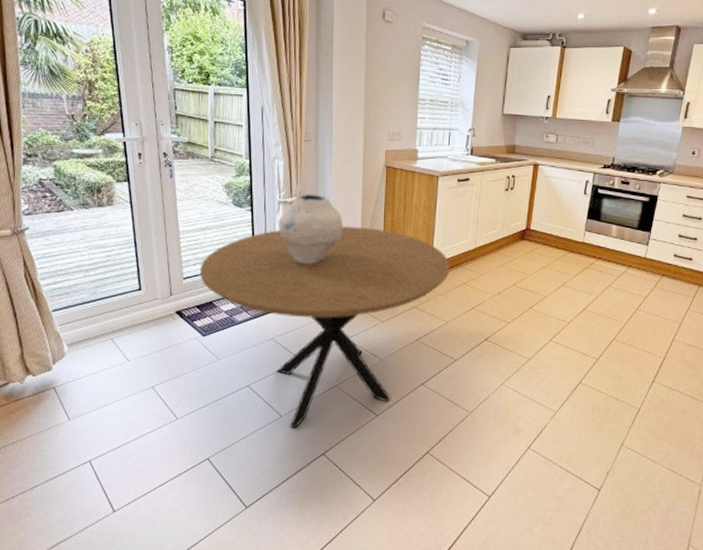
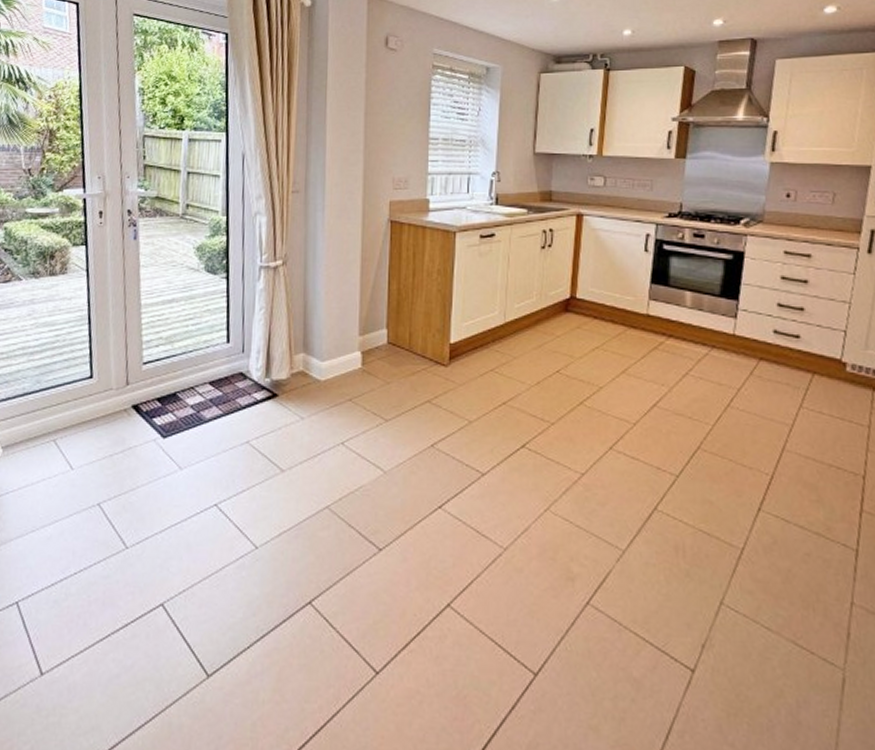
dining table: present [199,225,450,428] -> none [162,295,473,565]
vase: present [278,193,343,265] -> none [258,255,338,346]

